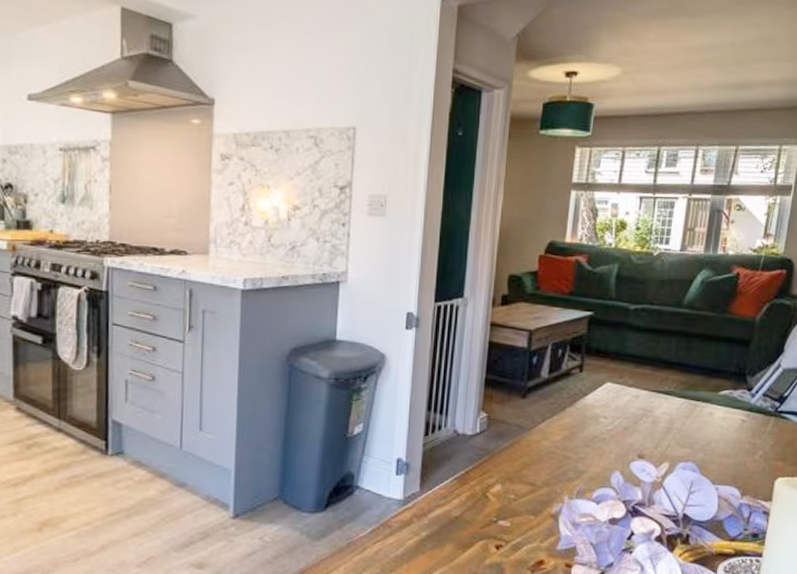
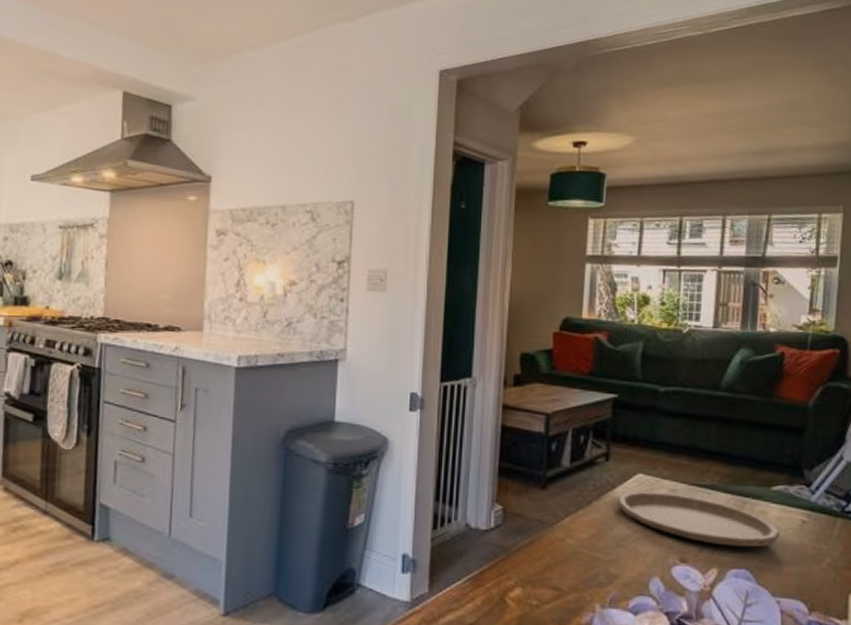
plate: none [588,397,723,444] -> present [617,491,780,547]

